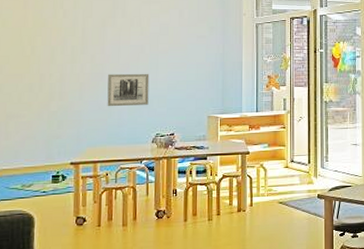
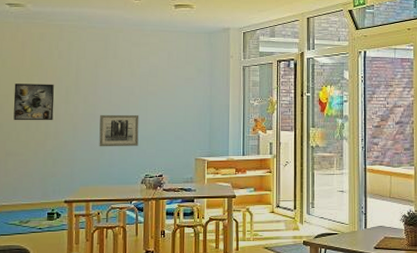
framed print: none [15,43,59,82] -> present [13,84,54,121]

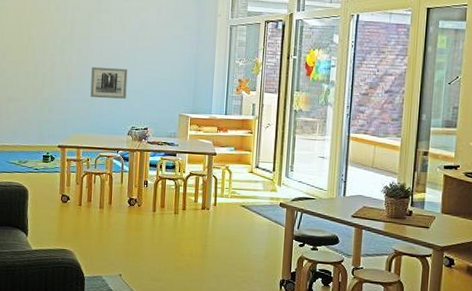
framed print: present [13,84,54,121] -> none [15,33,51,70]

